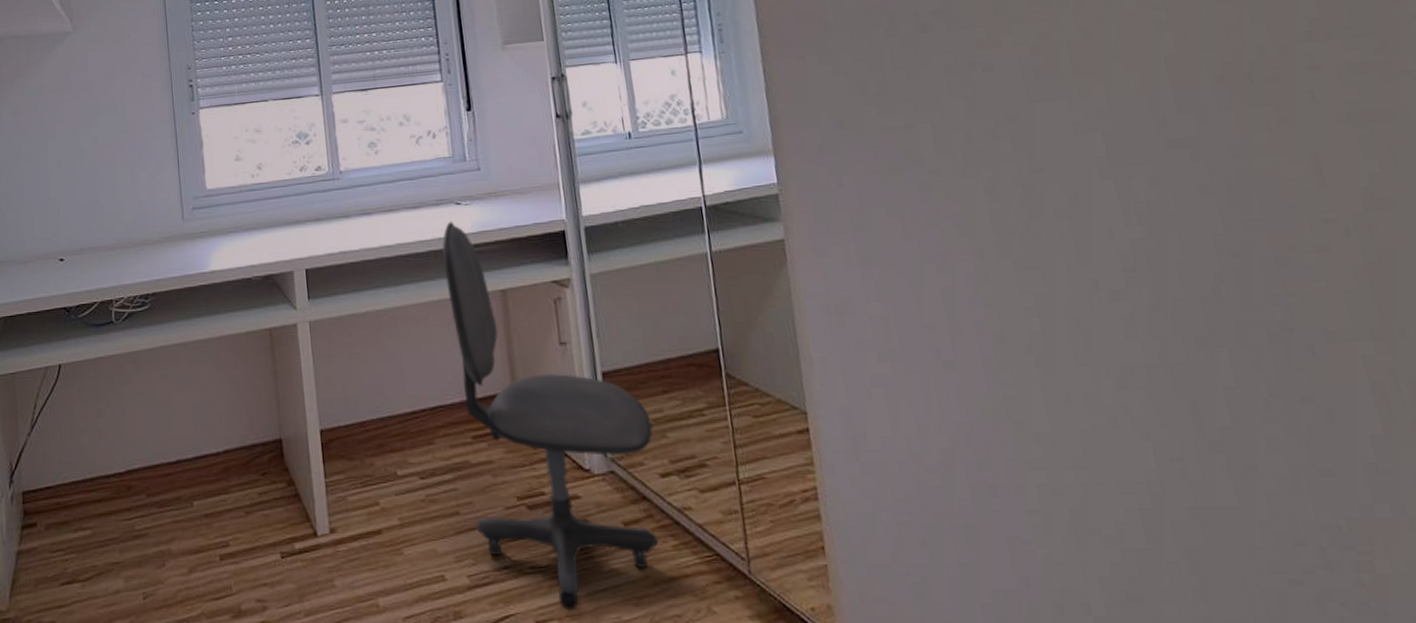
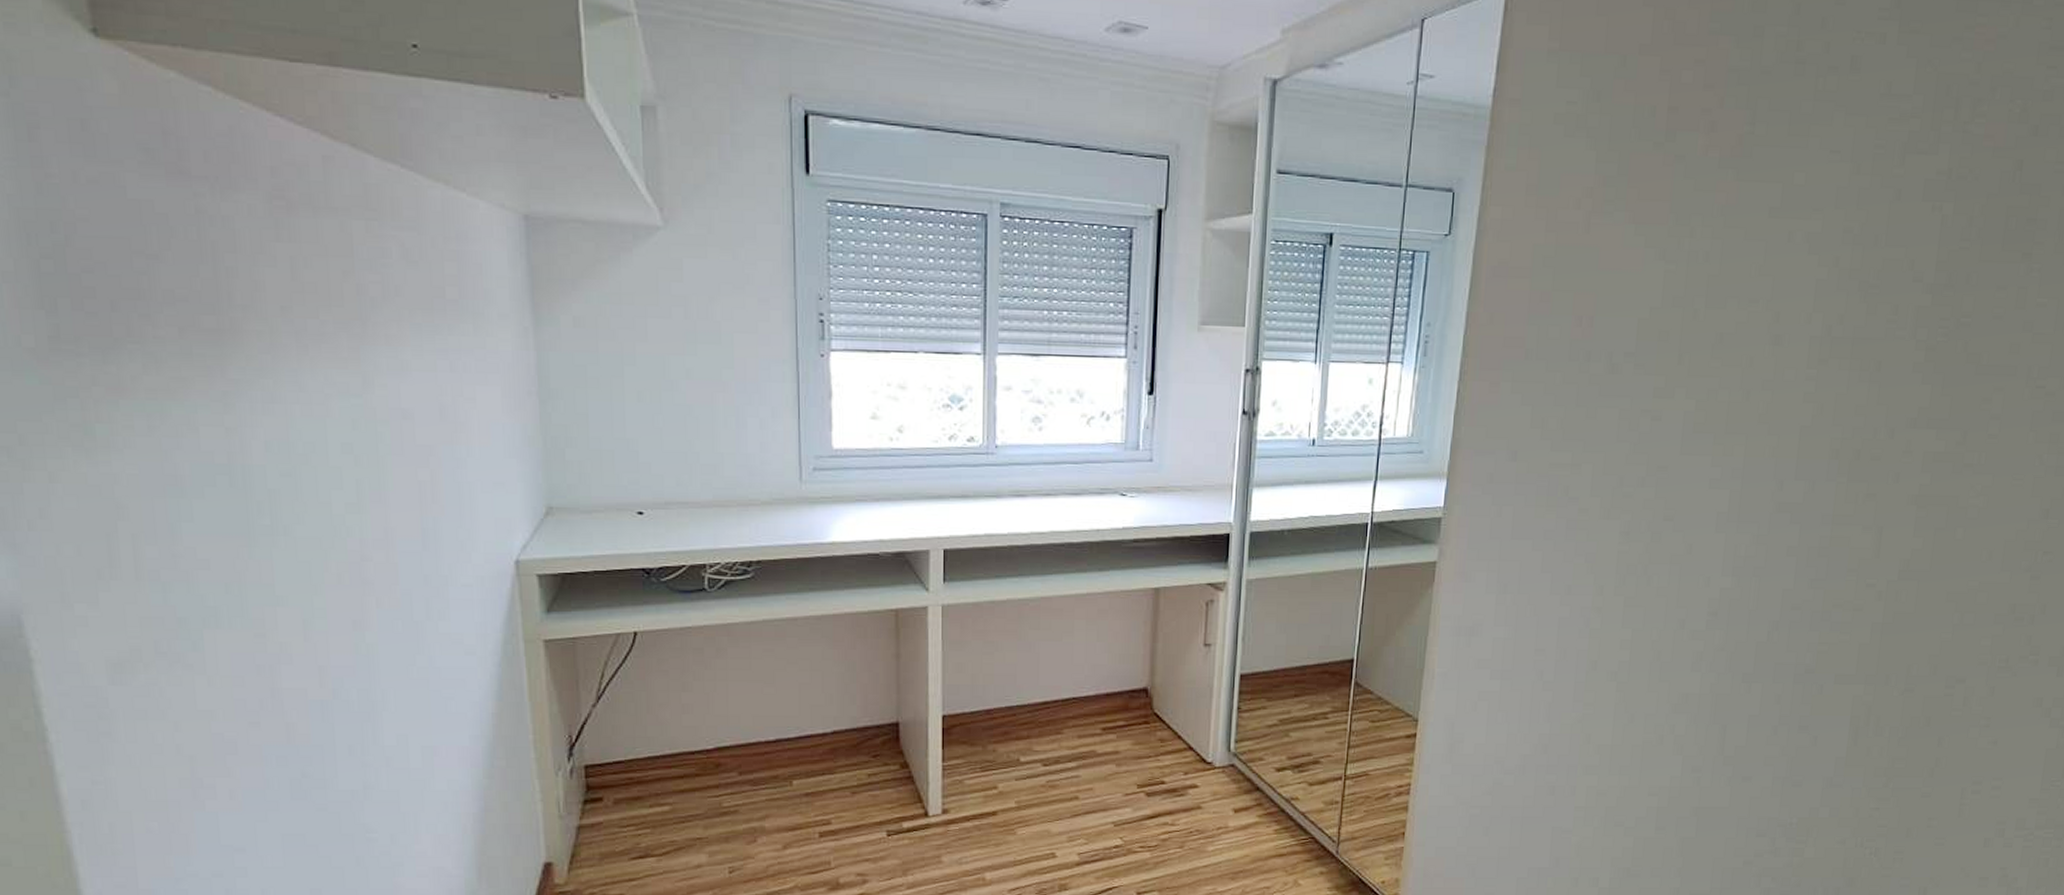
office chair: present [442,221,659,611] -> none [1094,513,1278,884]

